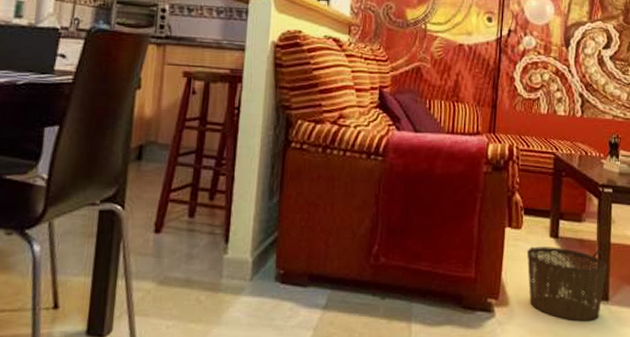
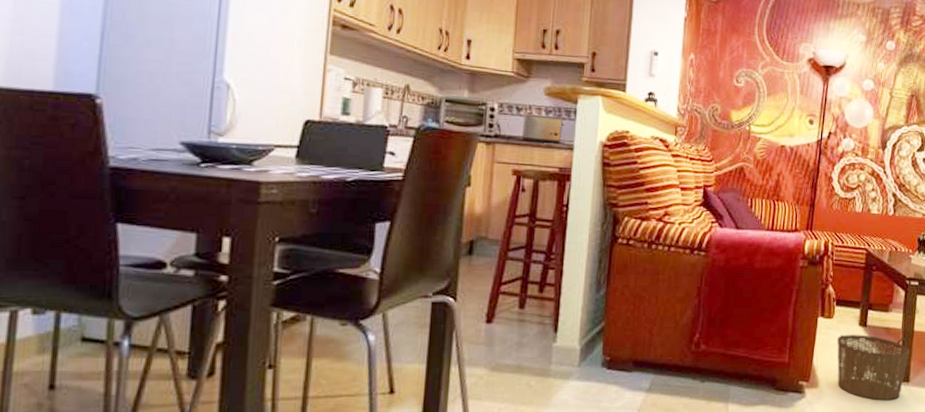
toaster: none [191,14,235,46] -> present [521,113,564,145]

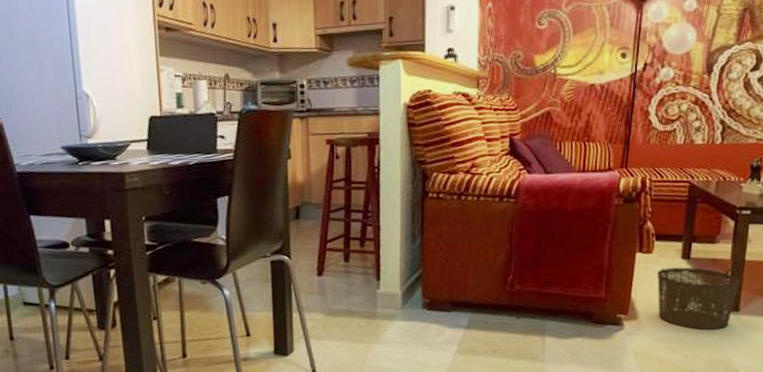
toaster: present [521,113,564,145] -> none [330,85,369,112]

